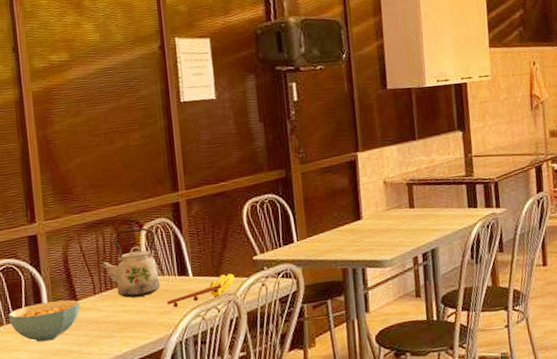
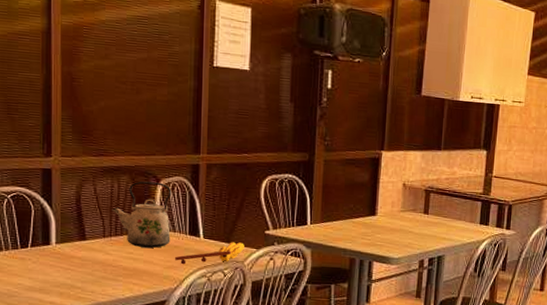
cereal bowl: present [7,300,80,343] -> none [14,235,88,273]

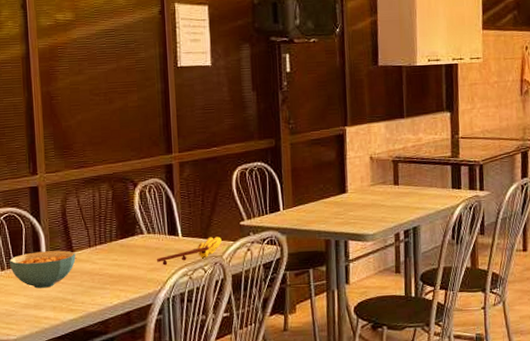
cereal bowl: none [14,235,88,273] -> present [9,250,76,289]
kettle: present [111,181,172,248] -> none [94,186,151,253]

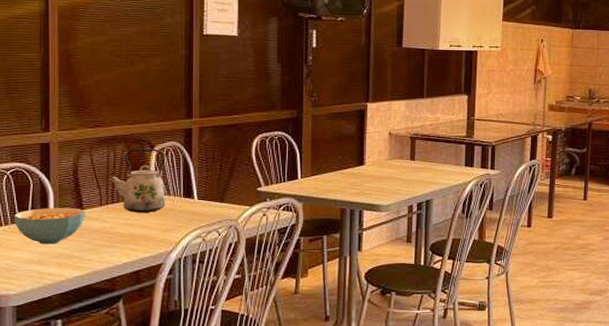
kettle: none [94,186,151,253] -> present [107,149,166,213]
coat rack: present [157,236,222,266] -> none [170,201,238,227]

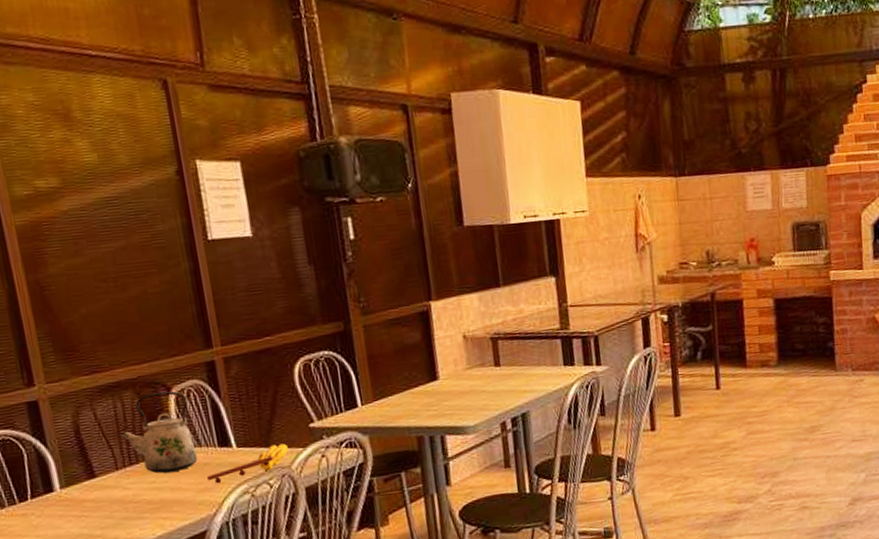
cereal bowl: present [13,208,85,245] -> none [9,476,101,527]
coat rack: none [170,201,238,227] -> present [207,443,288,484]

